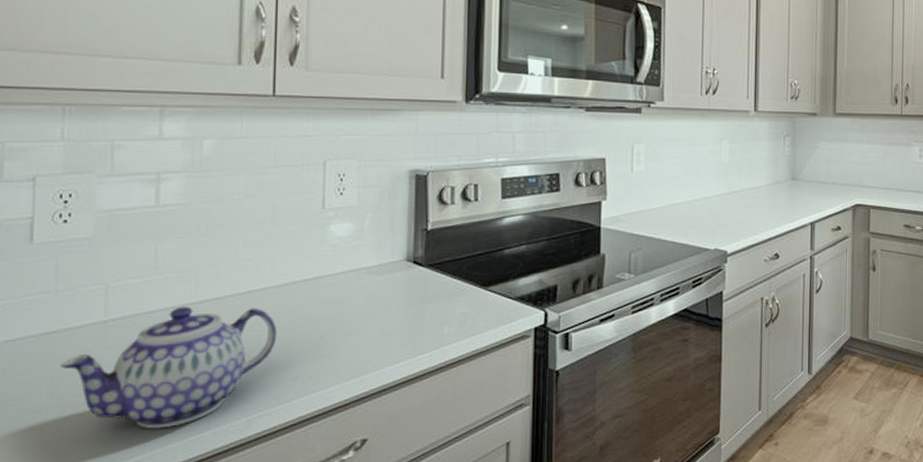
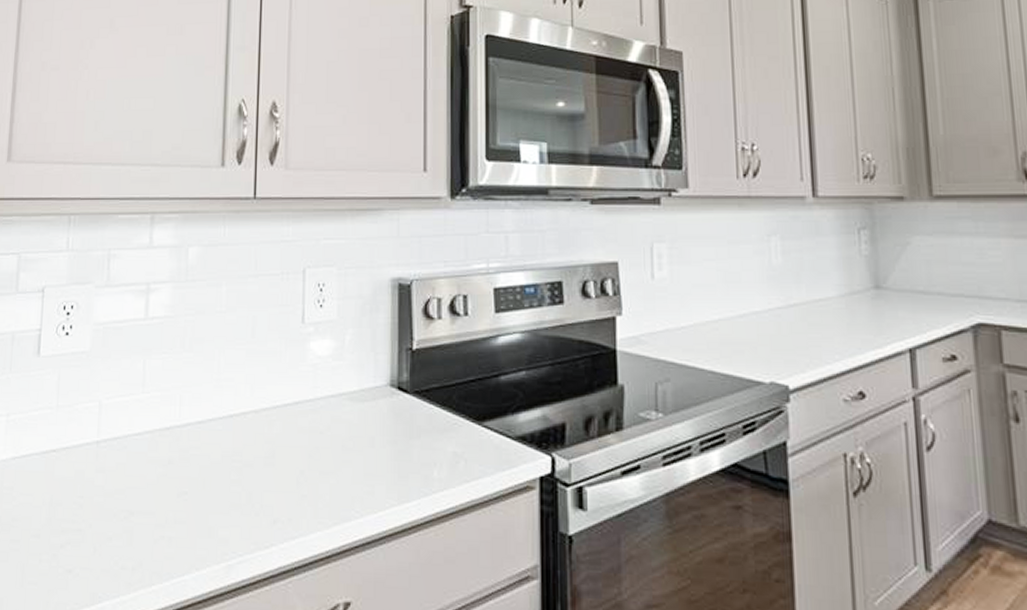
teapot: present [59,306,277,429] -> none [57,429,257,567]

